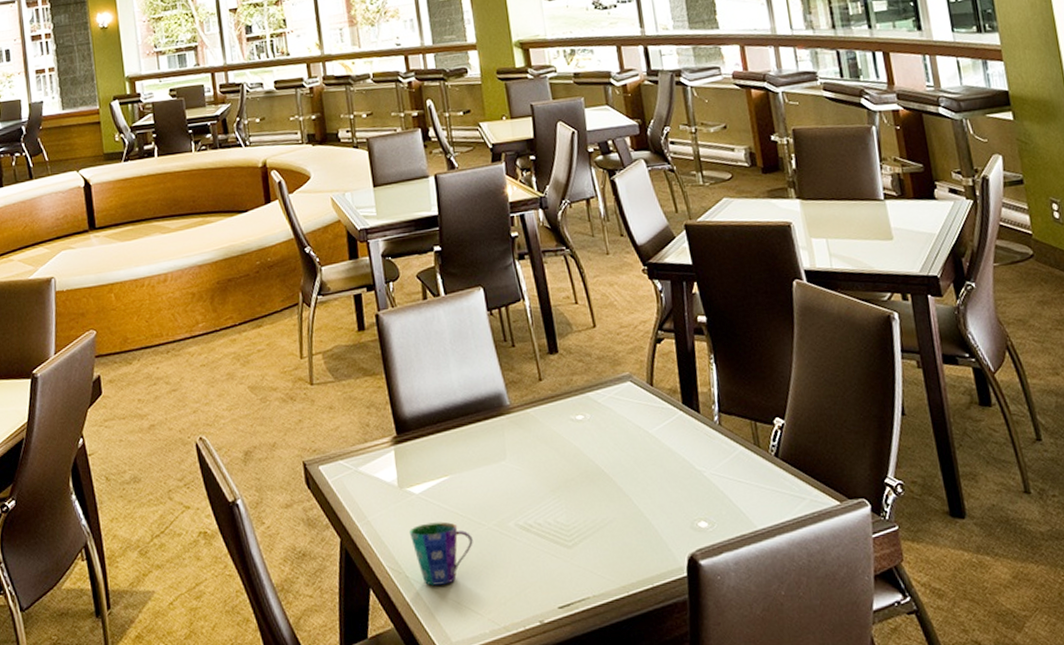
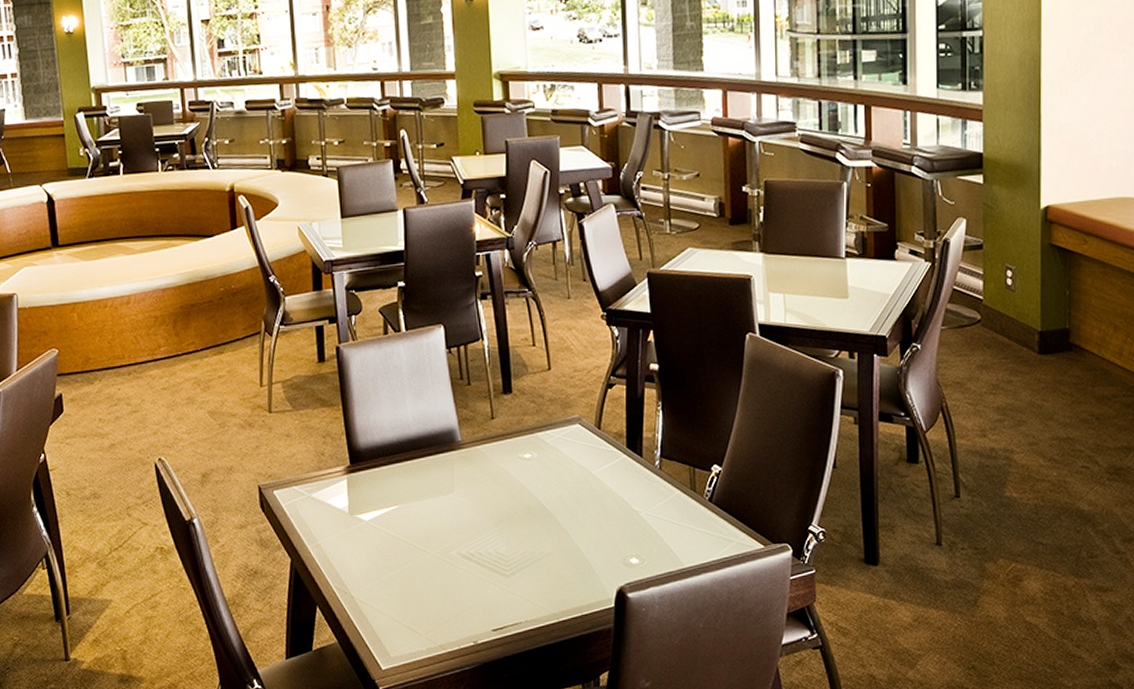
cup: present [409,521,473,586] -> none [356,547,417,606]

